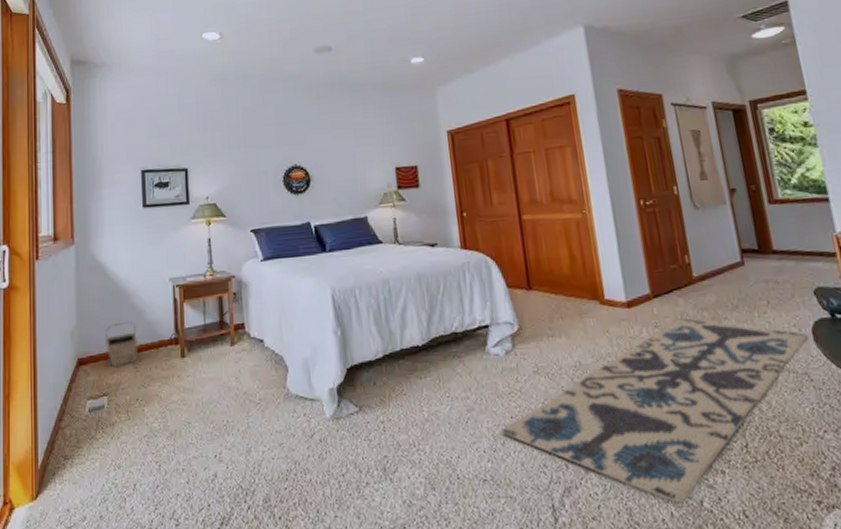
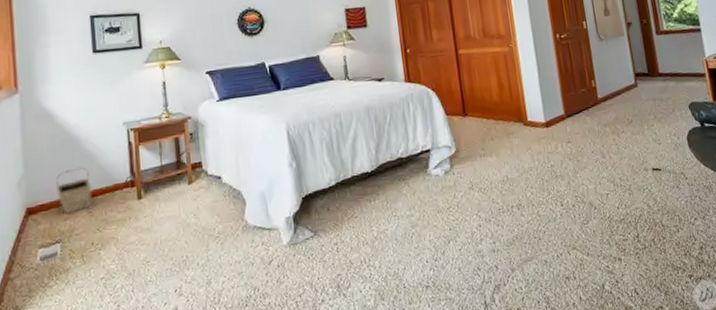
rug: present [501,318,808,503] -> none [441,133,684,288]

